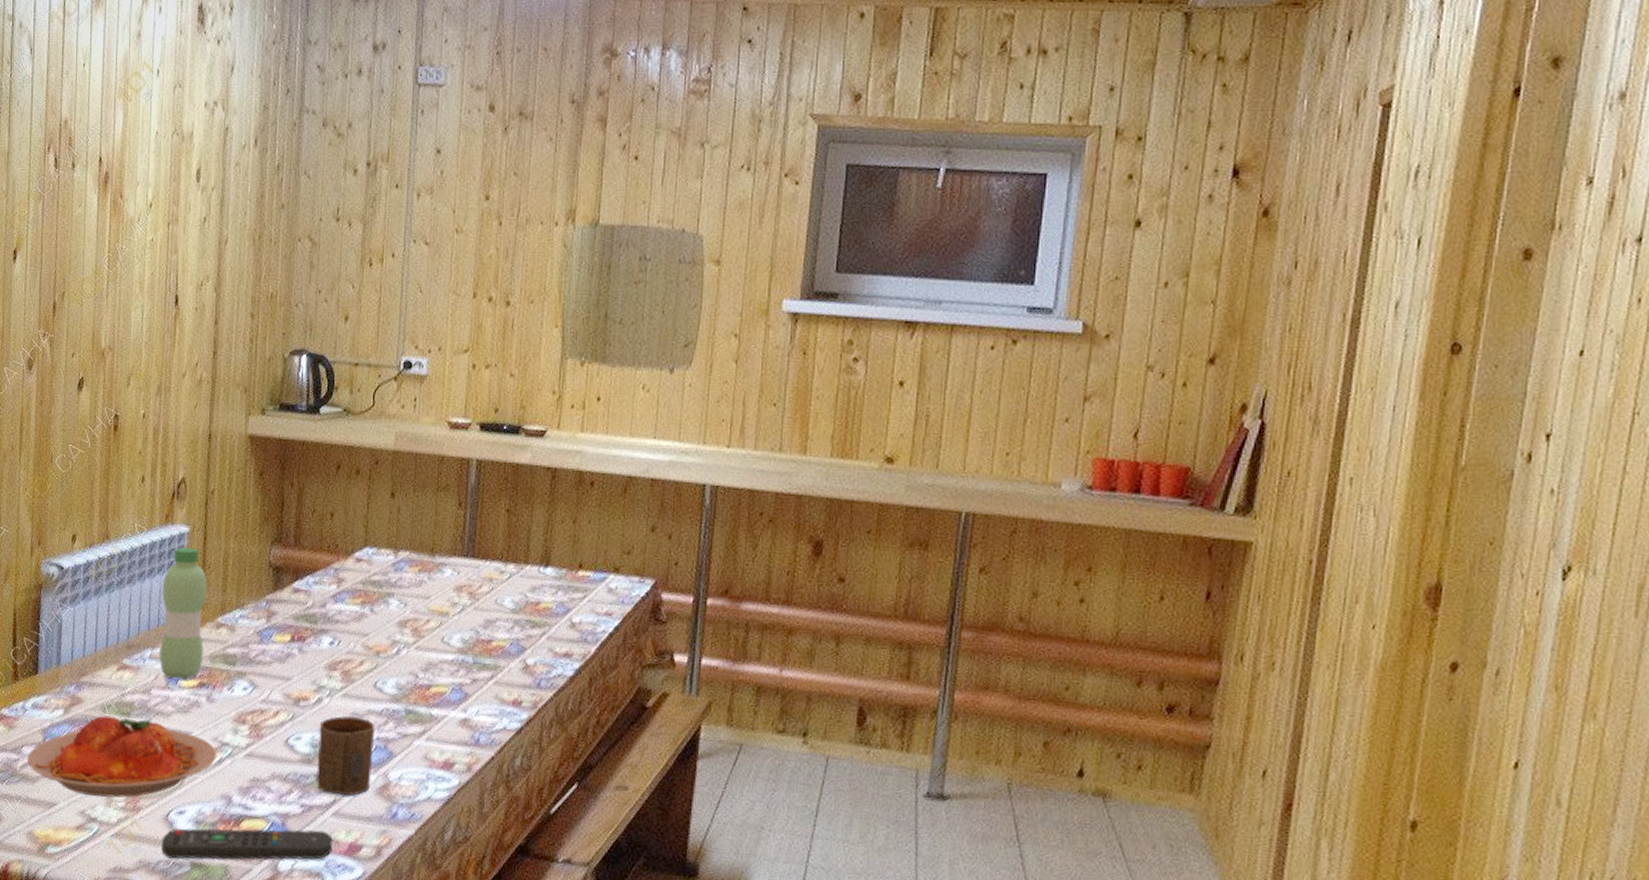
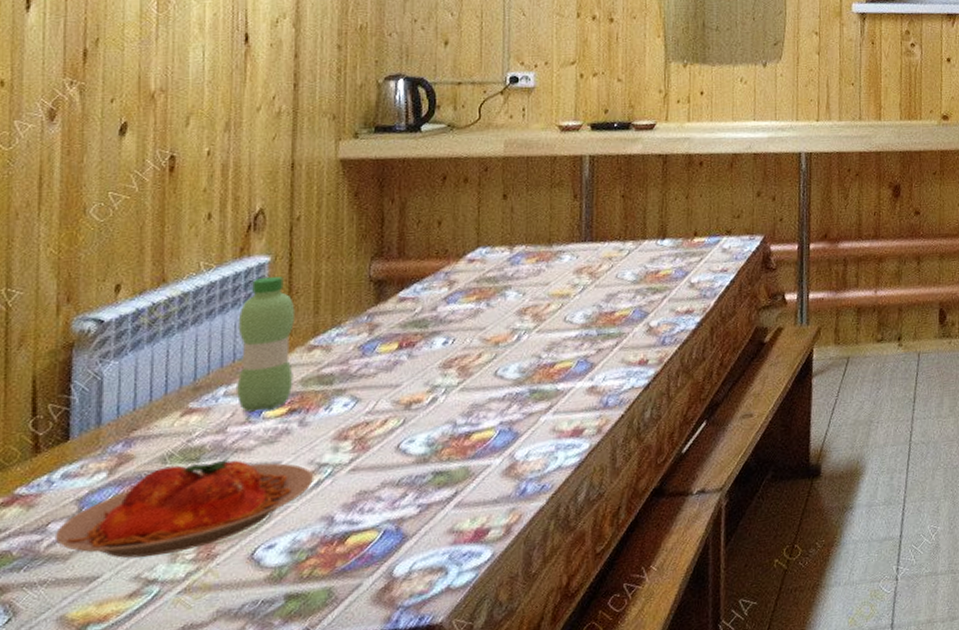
remote control: present [162,828,333,860] -> none [246,524,456,598]
cup: present [316,716,375,796] -> none [434,407,498,487]

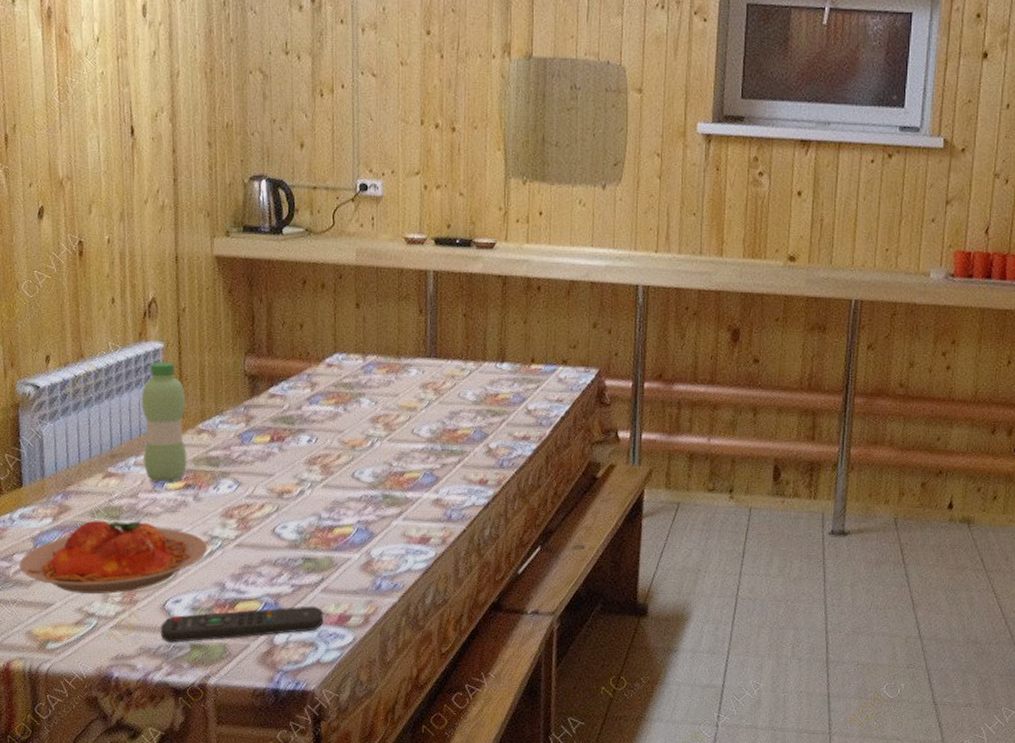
remote control: none [246,524,456,598] -> present [160,606,324,643]

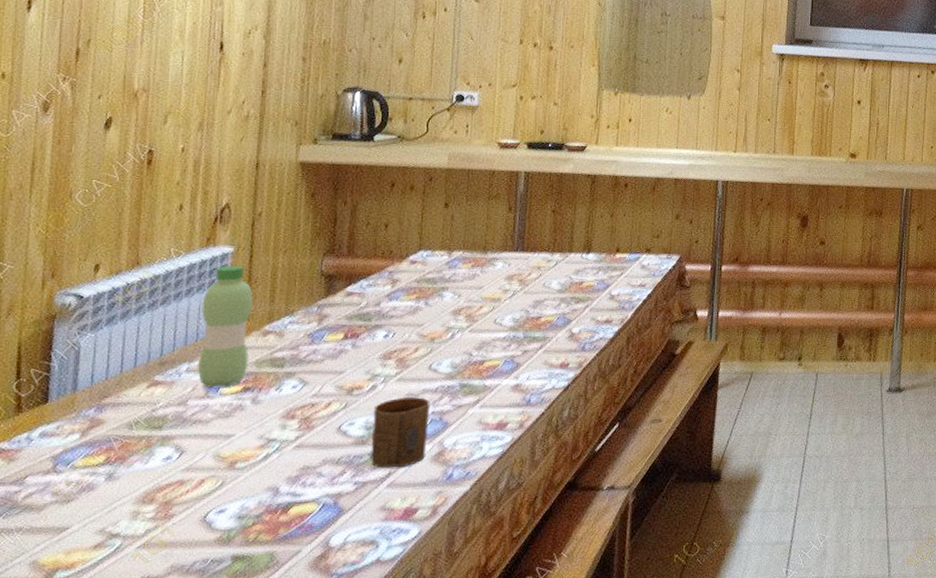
plate: present [19,519,207,595] -> none [32,427,262,513]
remote control: present [160,606,324,643] -> none [198,502,388,557]
cup: none [303,505,356,574] -> present [371,397,431,468]

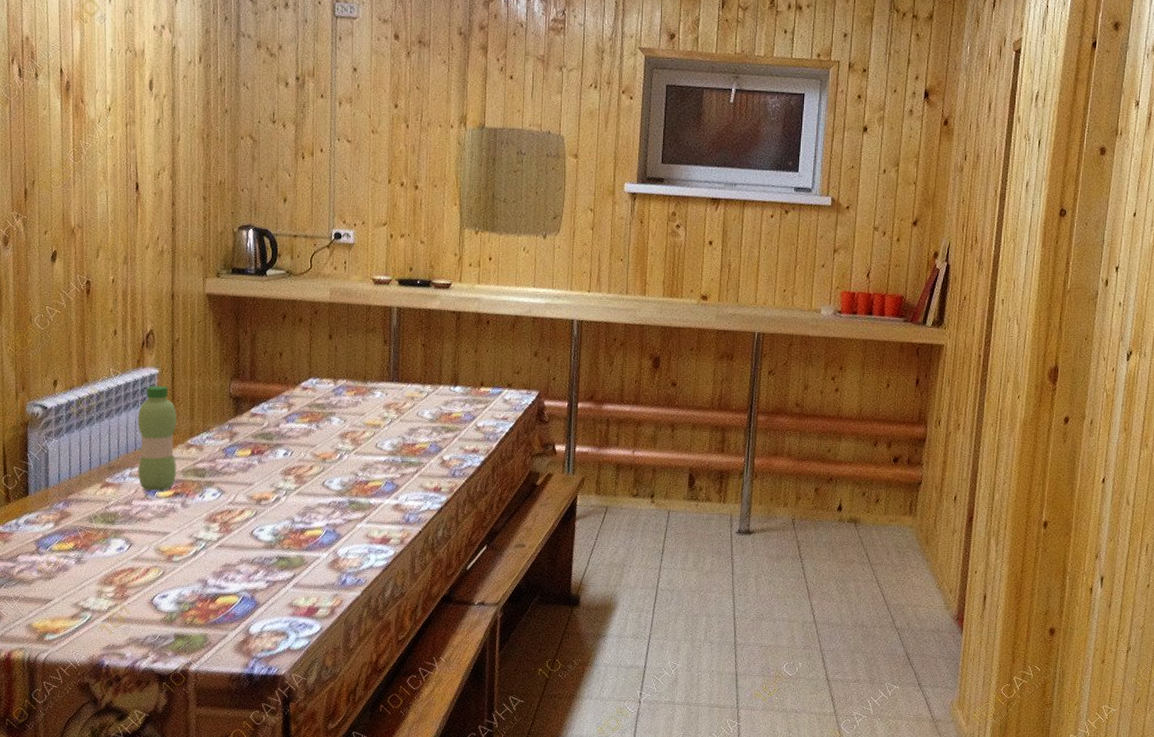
cup: present [371,397,431,468] -> none [278,510,325,571]

